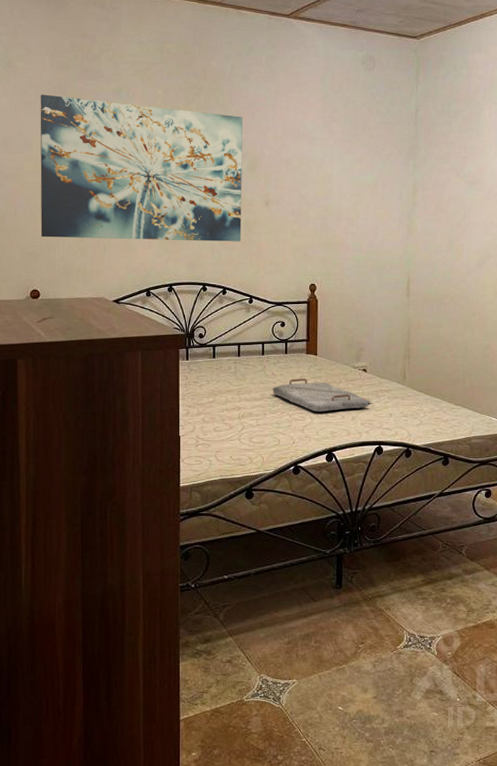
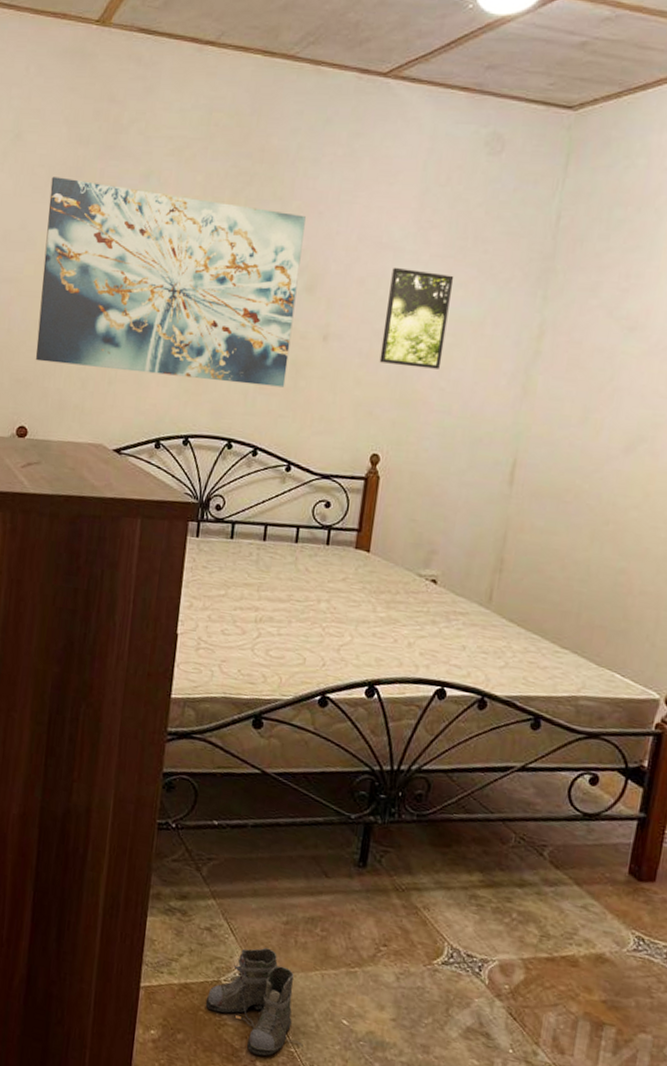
boots: none [233,665,312,751] -> present [205,947,303,1056]
serving tray: present [272,378,372,412] -> none [303,580,439,633]
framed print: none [308,151,353,220] -> present [379,268,454,369]

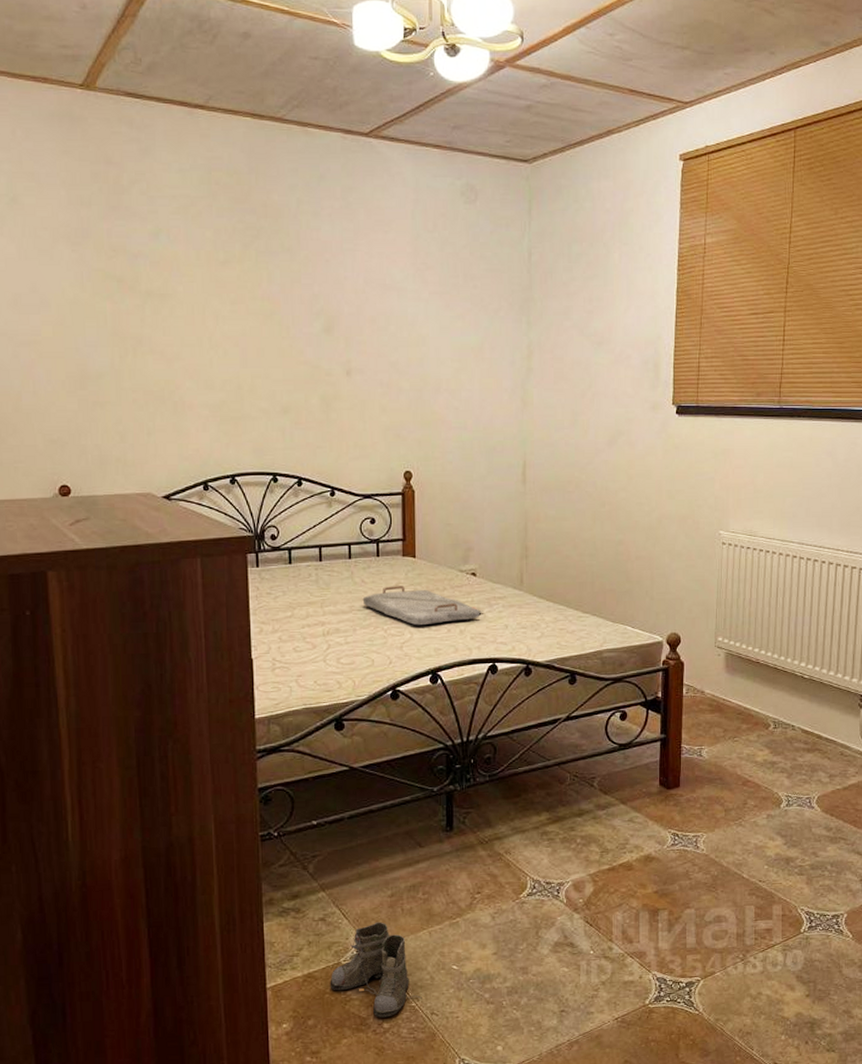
wall art: present [35,176,306,388] -> none [57,238,318,421]
serving tray: none [303,580,439,633] -> present [362,586,483,626]
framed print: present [379,268,454,369] -> none [398,306,452,392]

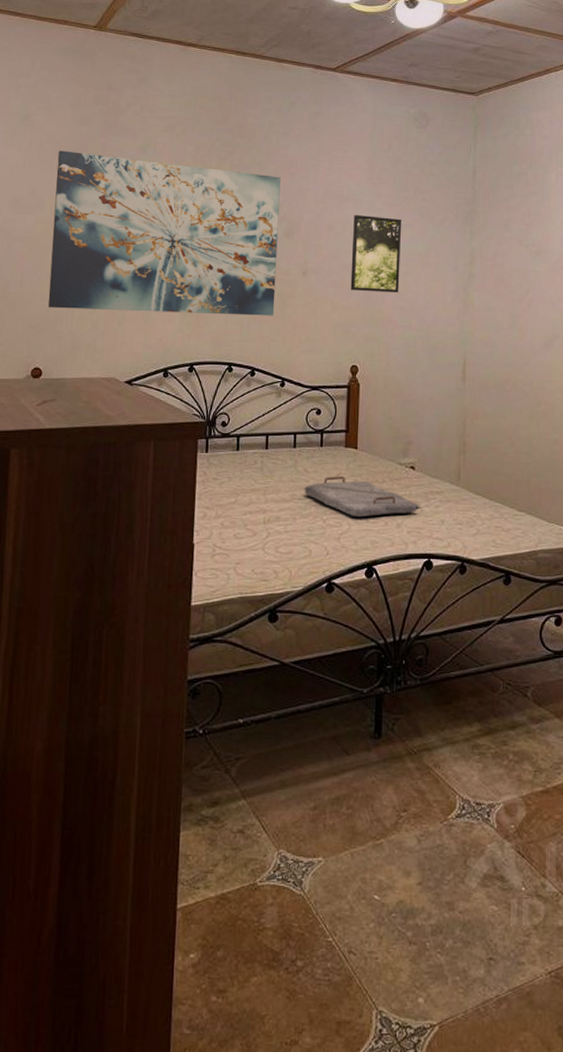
wall art: none [57,238,318,421] -> present [47,150,281,316]
boots: present [330,922,422,1018] -> none [243,838,340,953]
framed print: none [398,306,452,392] -> present [350,215,402,293]

